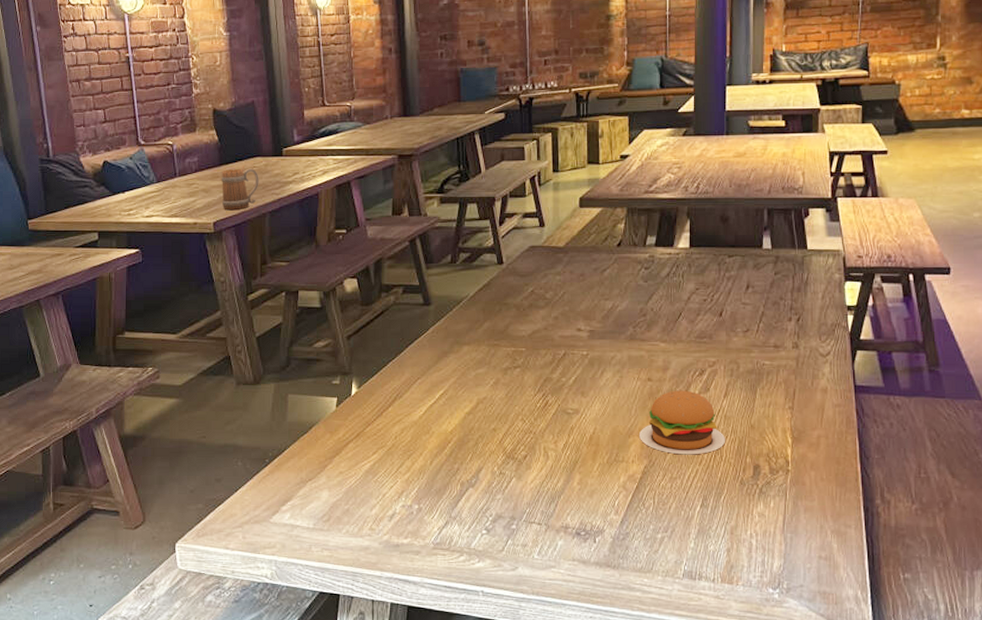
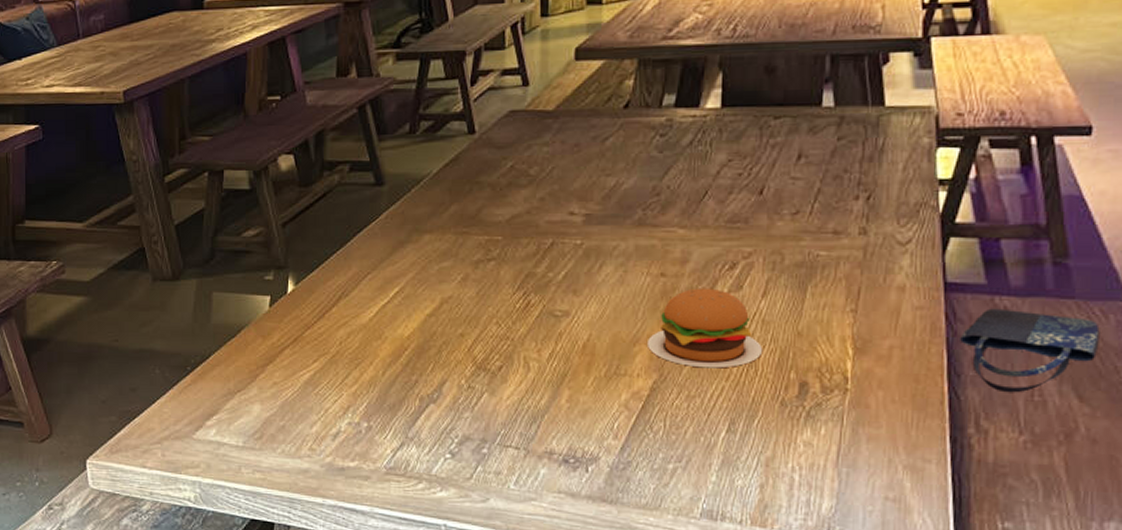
beer mug: present [222,168,259,211] -> none [132,25,176,77]
shopping bag: none [867,405,963,472] -> present [960,308,1100,393]

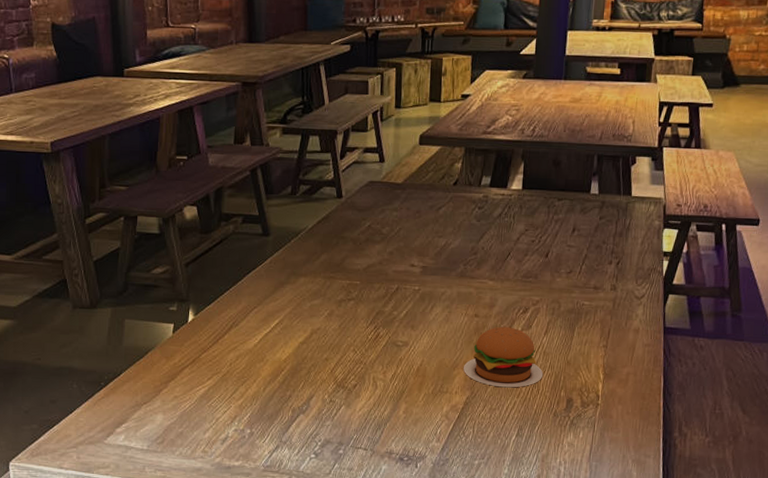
shopping bag: present [960,308,1100,393] -> none [672,346,758,408]

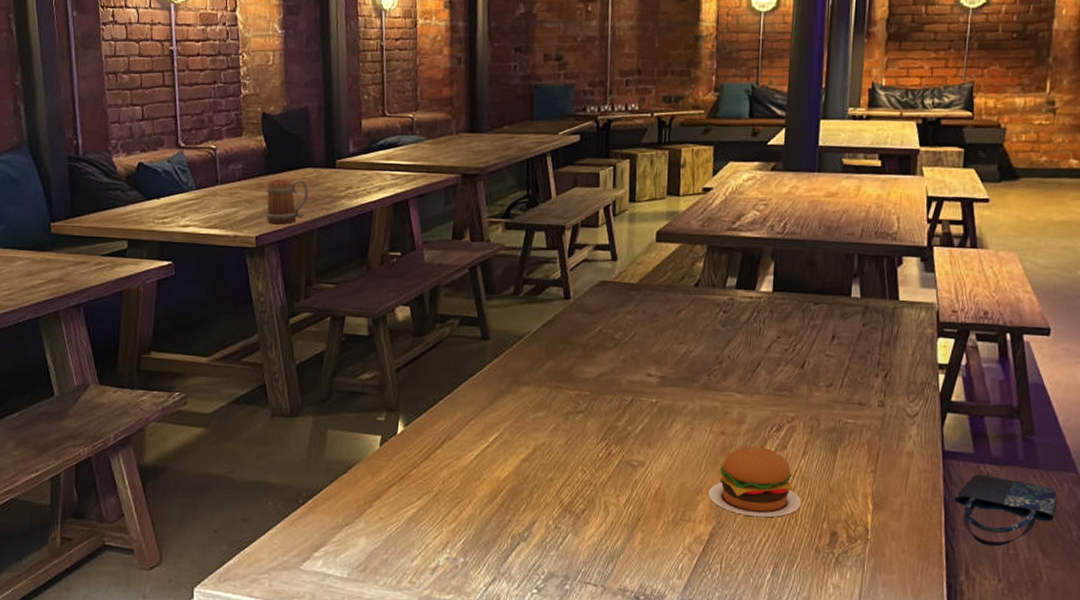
beer mug: none [60,87,99,131] -> present [267,179,309,225]
shopping bag: none [672,346,758,408] -> present [954,474,1057,547]

